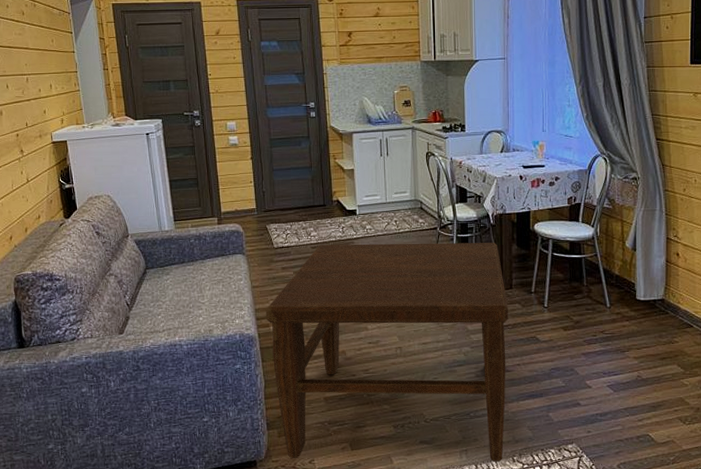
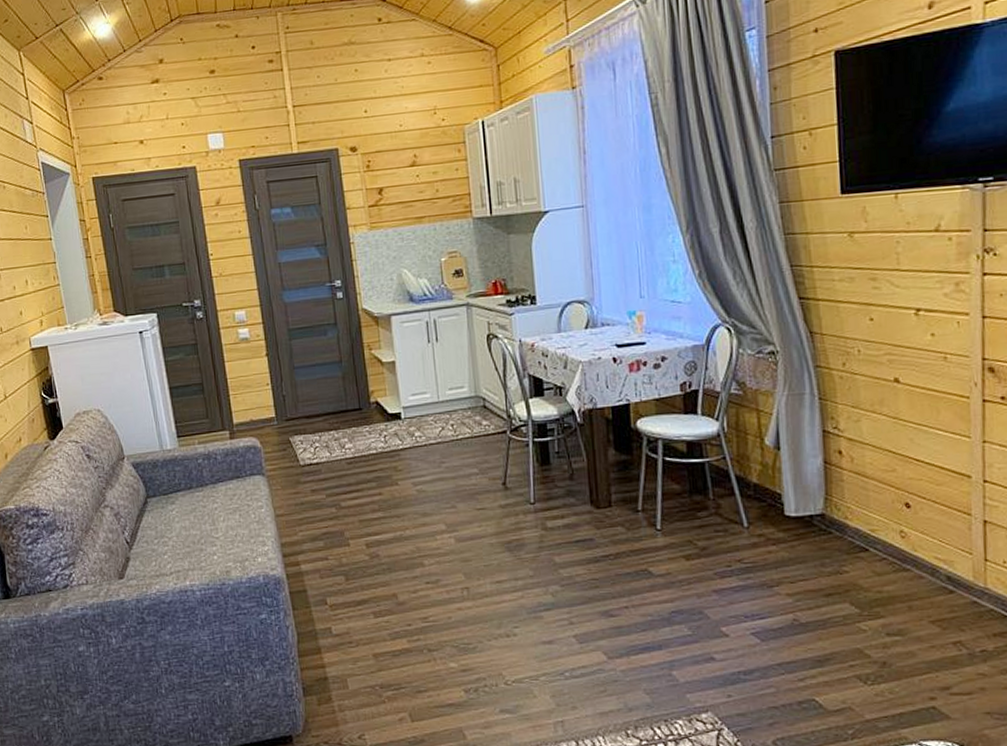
coffee table: present [265,242,509,462] -> none [293,446,613,737]

